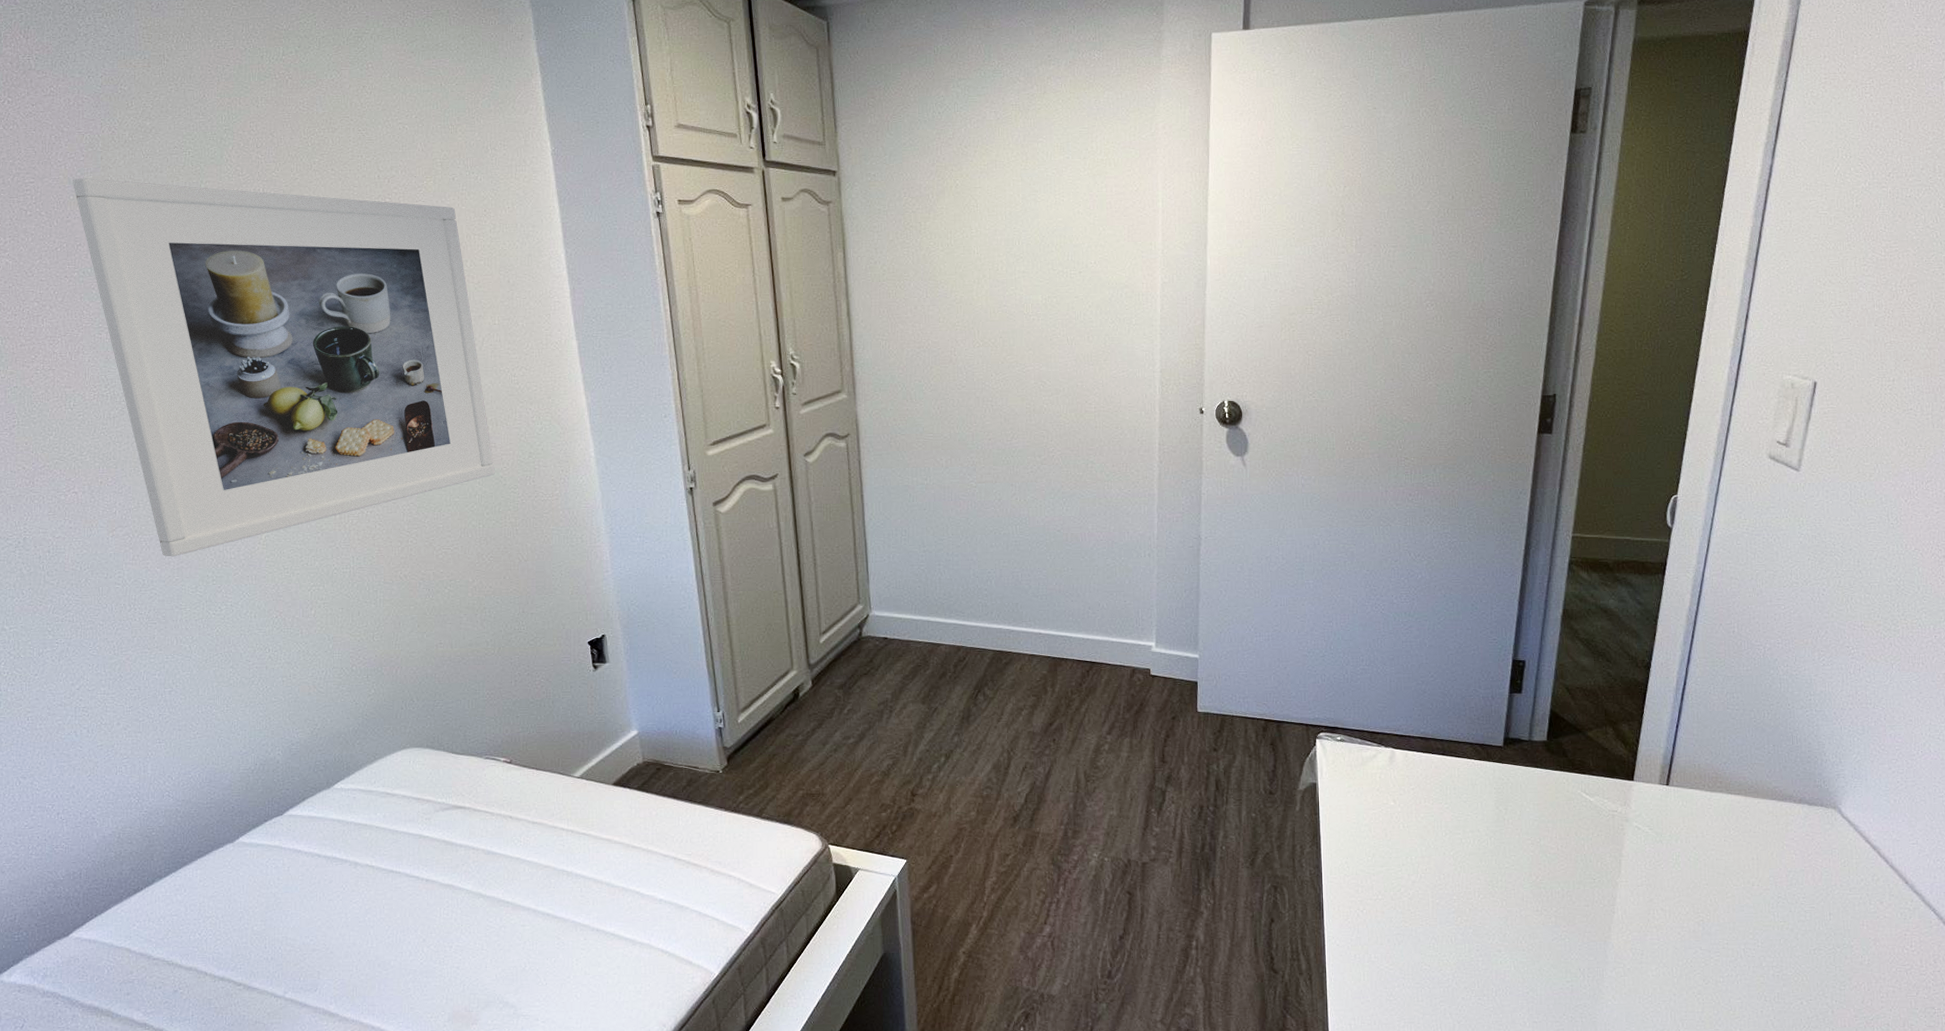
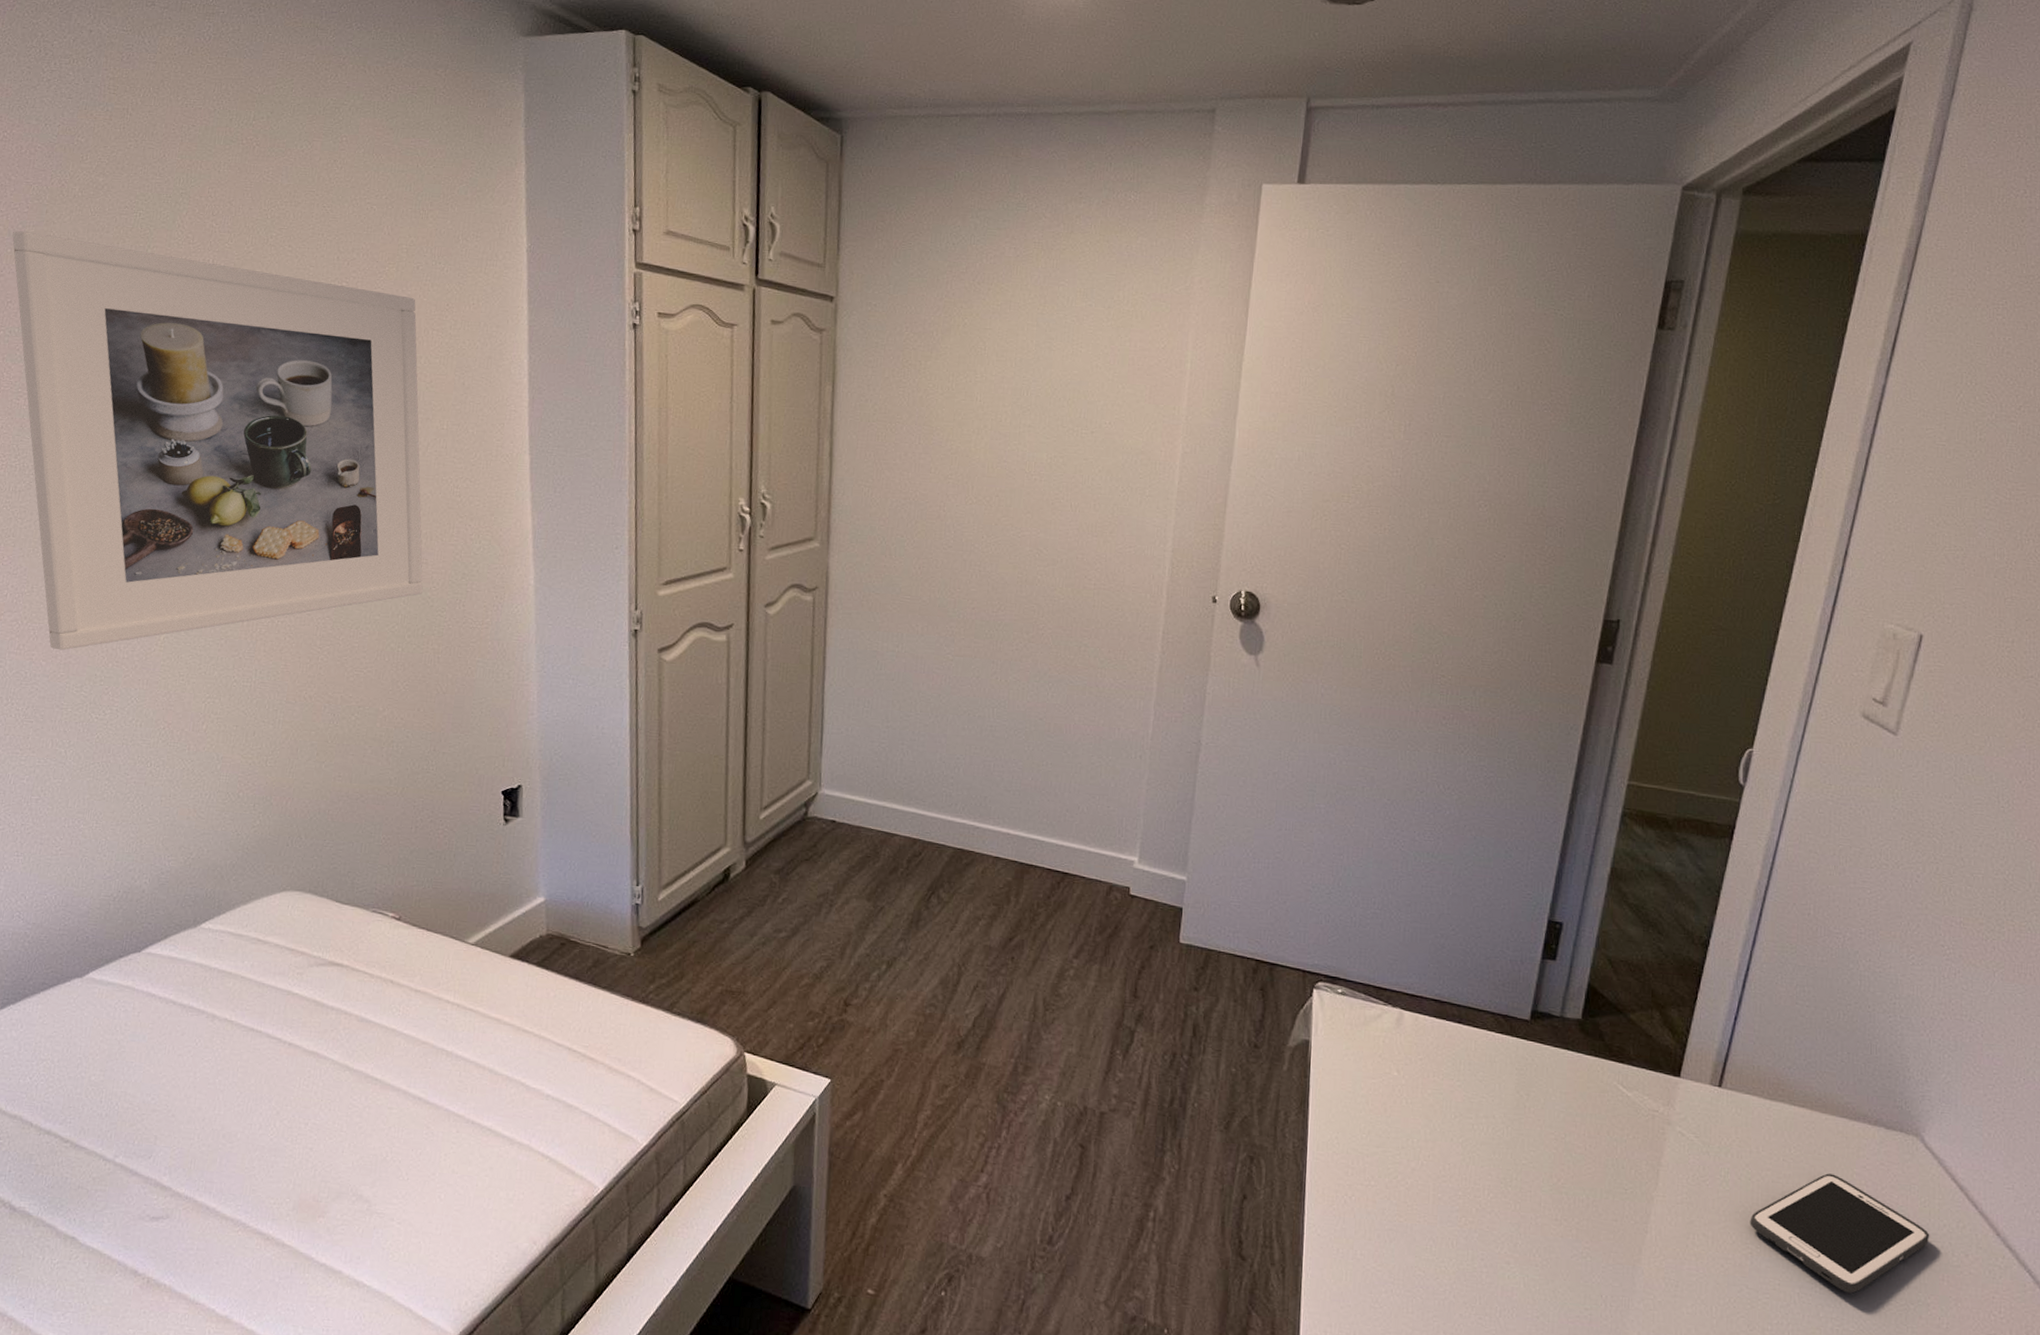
cell phone: none [1699,847,1850,944] -> present [1750,1173,1930,1294]

